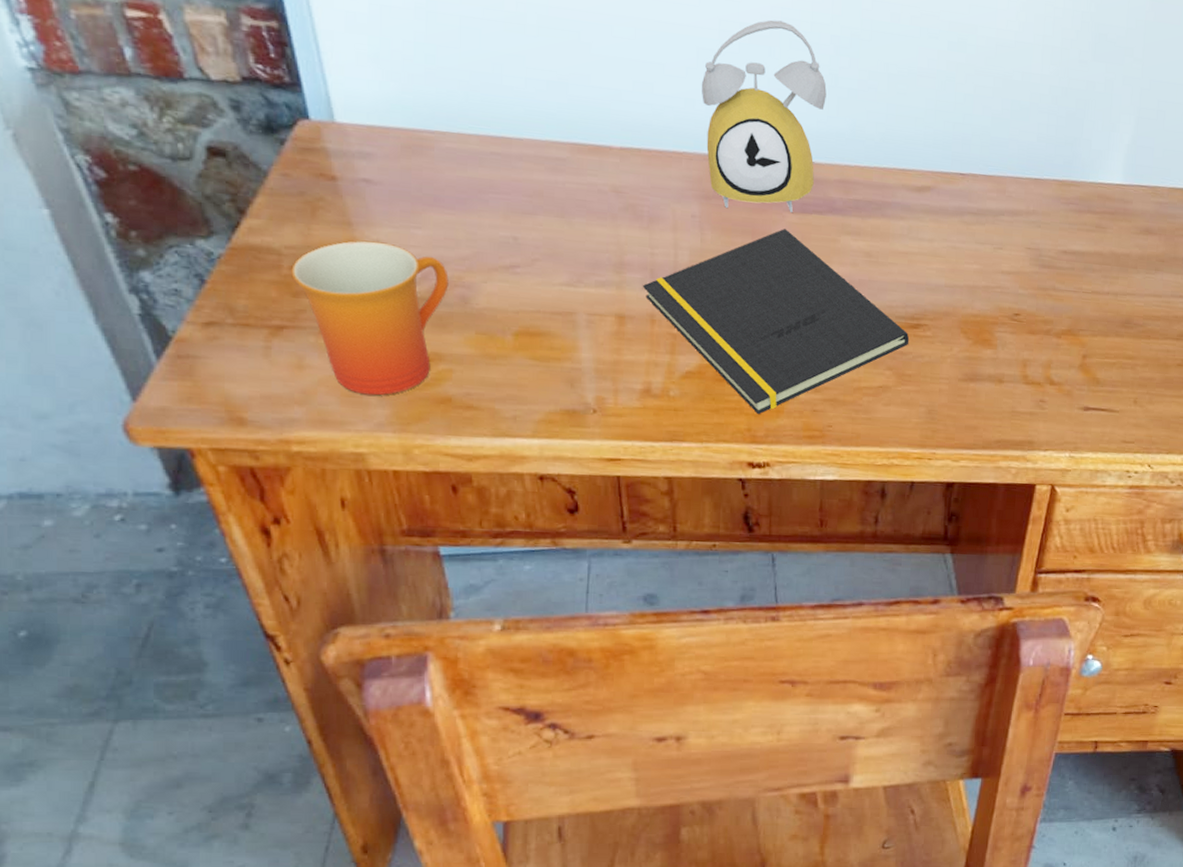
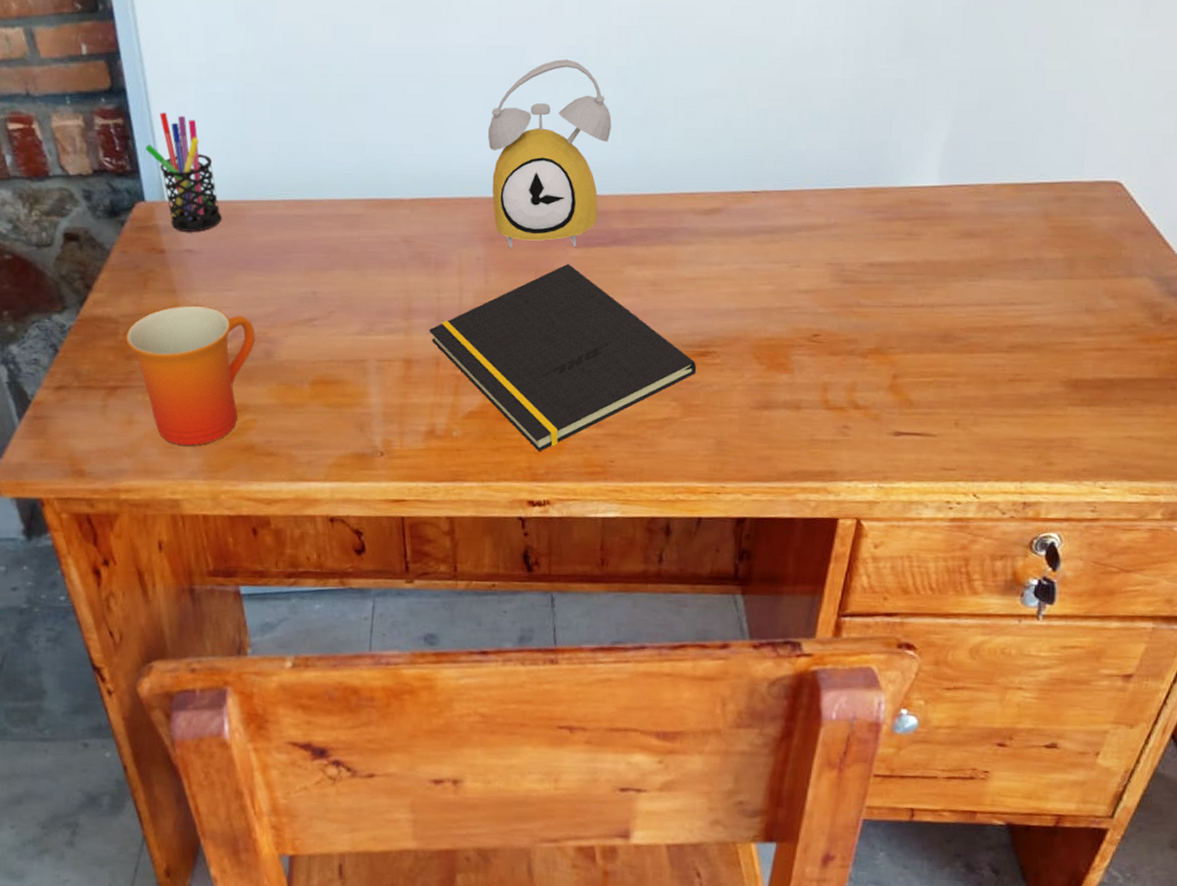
pen holder: none [308,20,405,160] -> present [145,112,222,232]

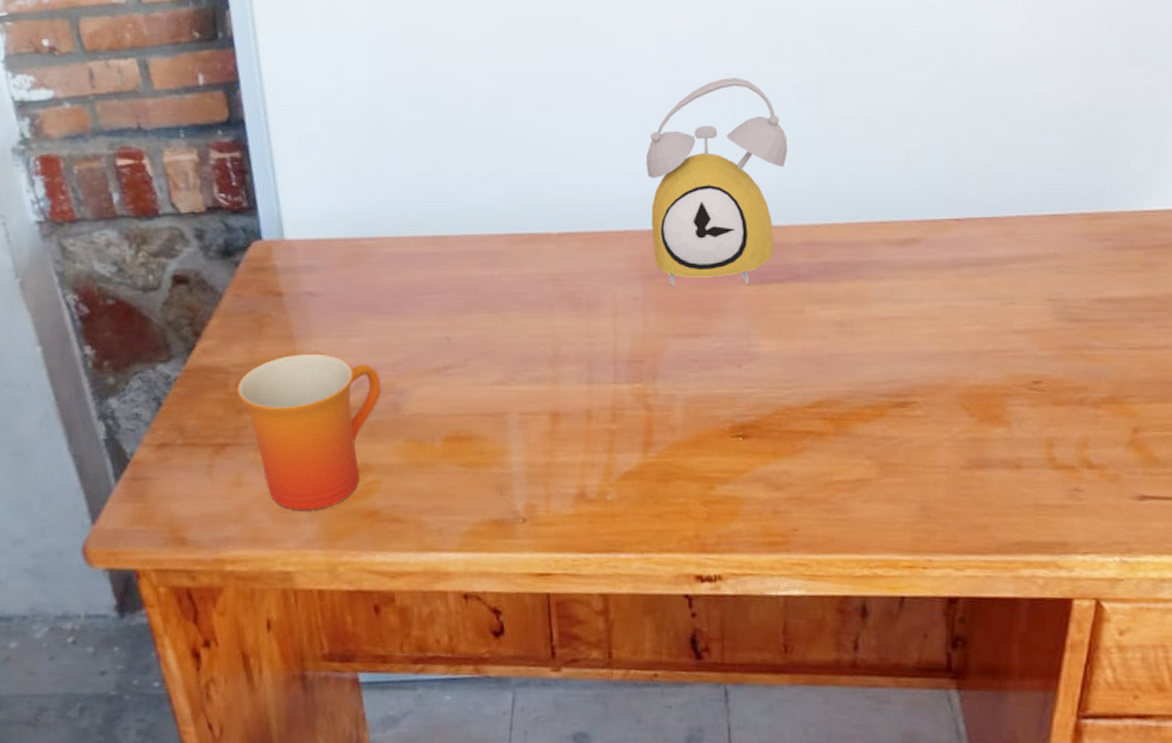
pen holder: present [145,112,222,232] -> none [264,144,346,272]
notepad: present [428,264,697,452] -> none [578,303,895,519]

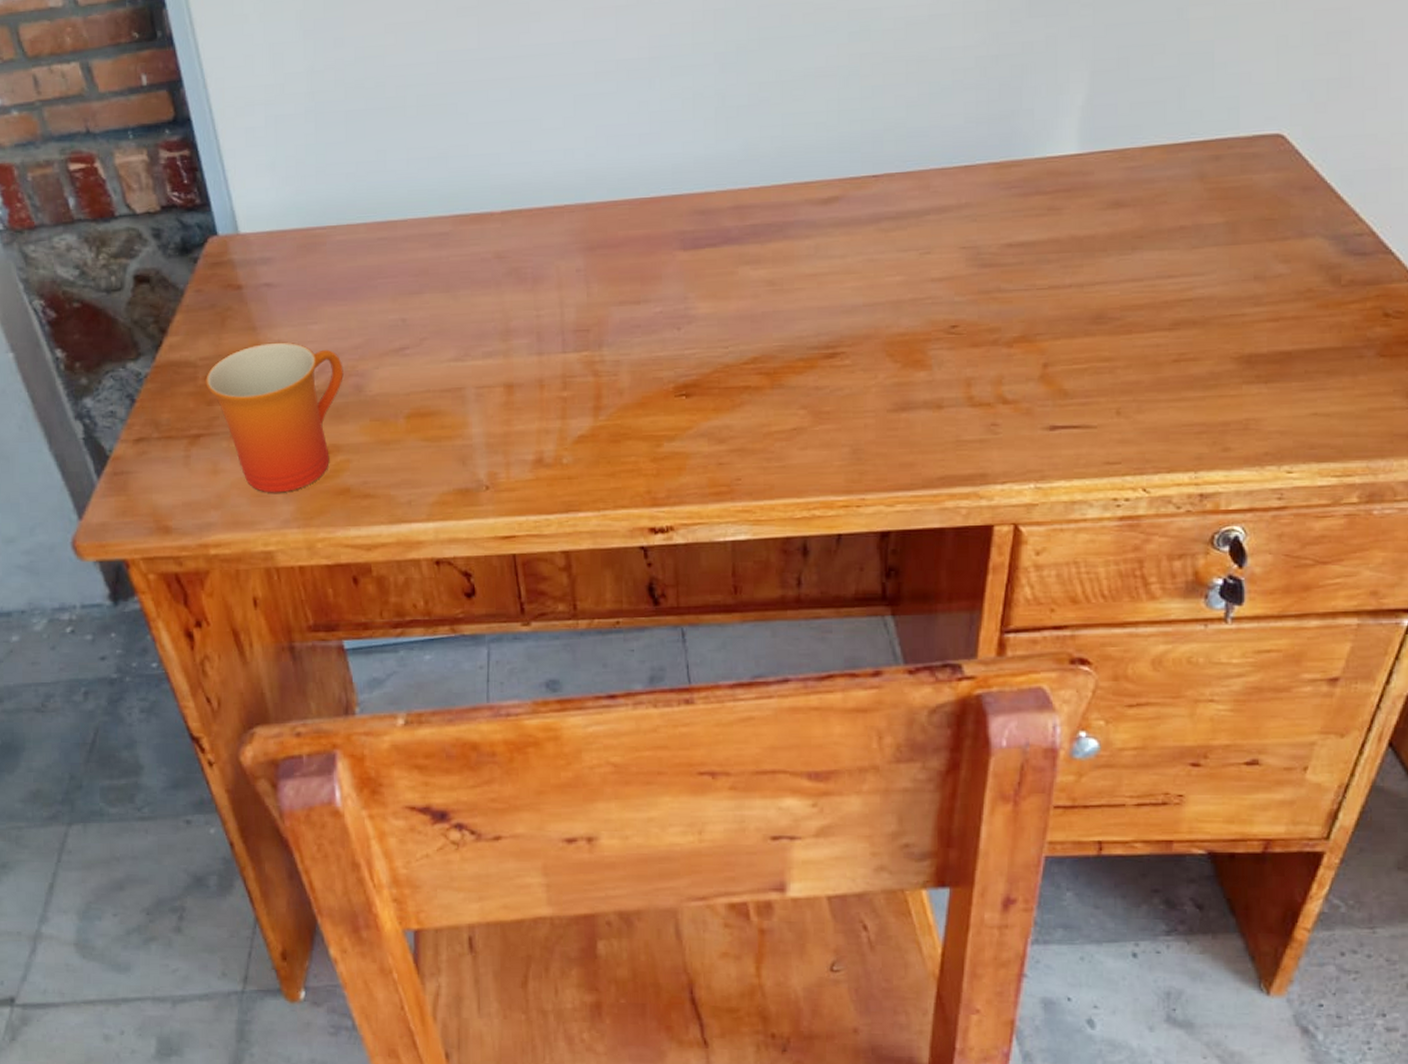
alarm clock: present [645,78,788,287] -> none [579,49,713,257]

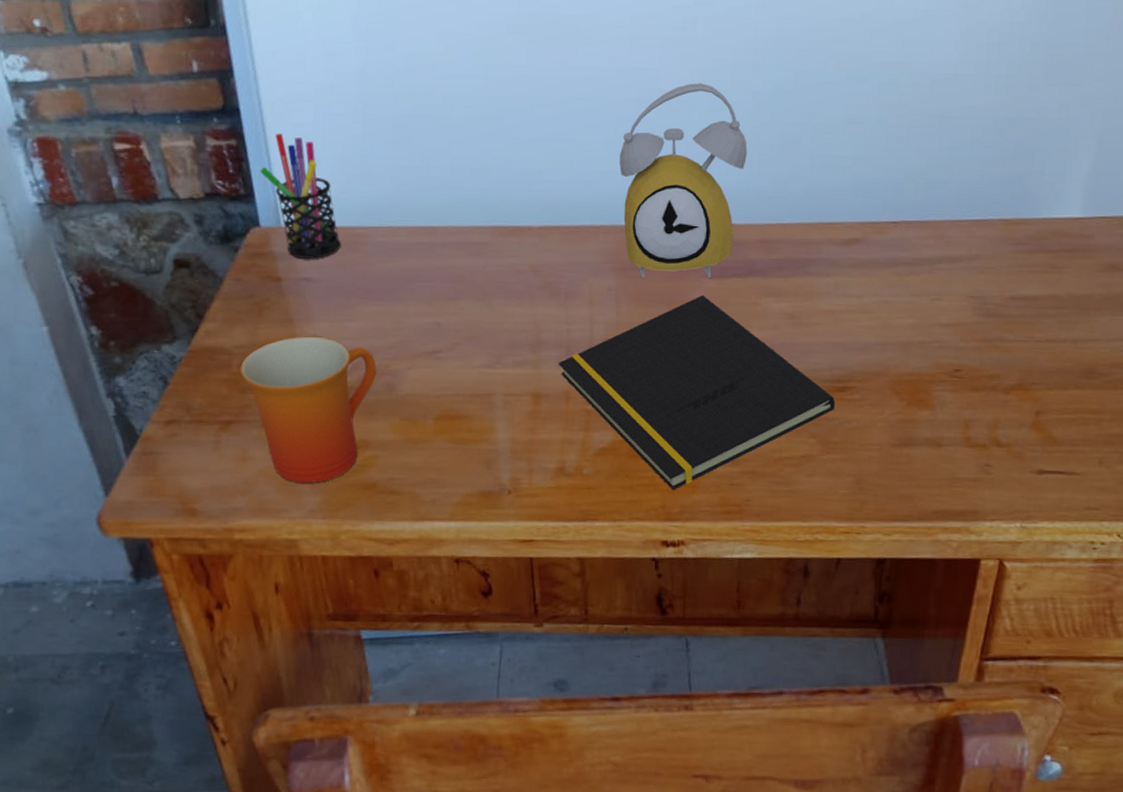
pen holder: none [215,139,300,264] -> present [260,133,341,259]
notepad: none [529,269,825,475] -> present [558,295,836,491]
alarm clock: none [579,49,713,257] -> present [619,83,747,279]

